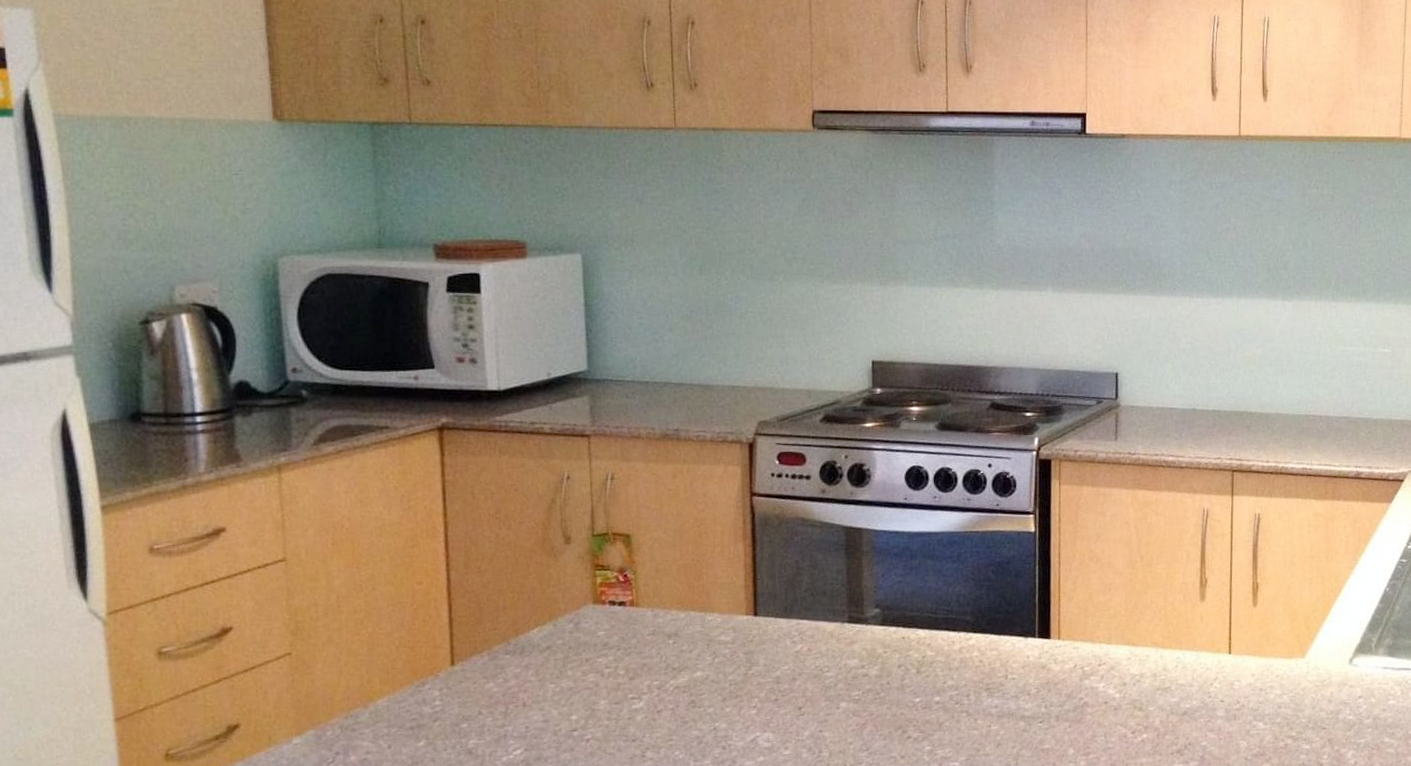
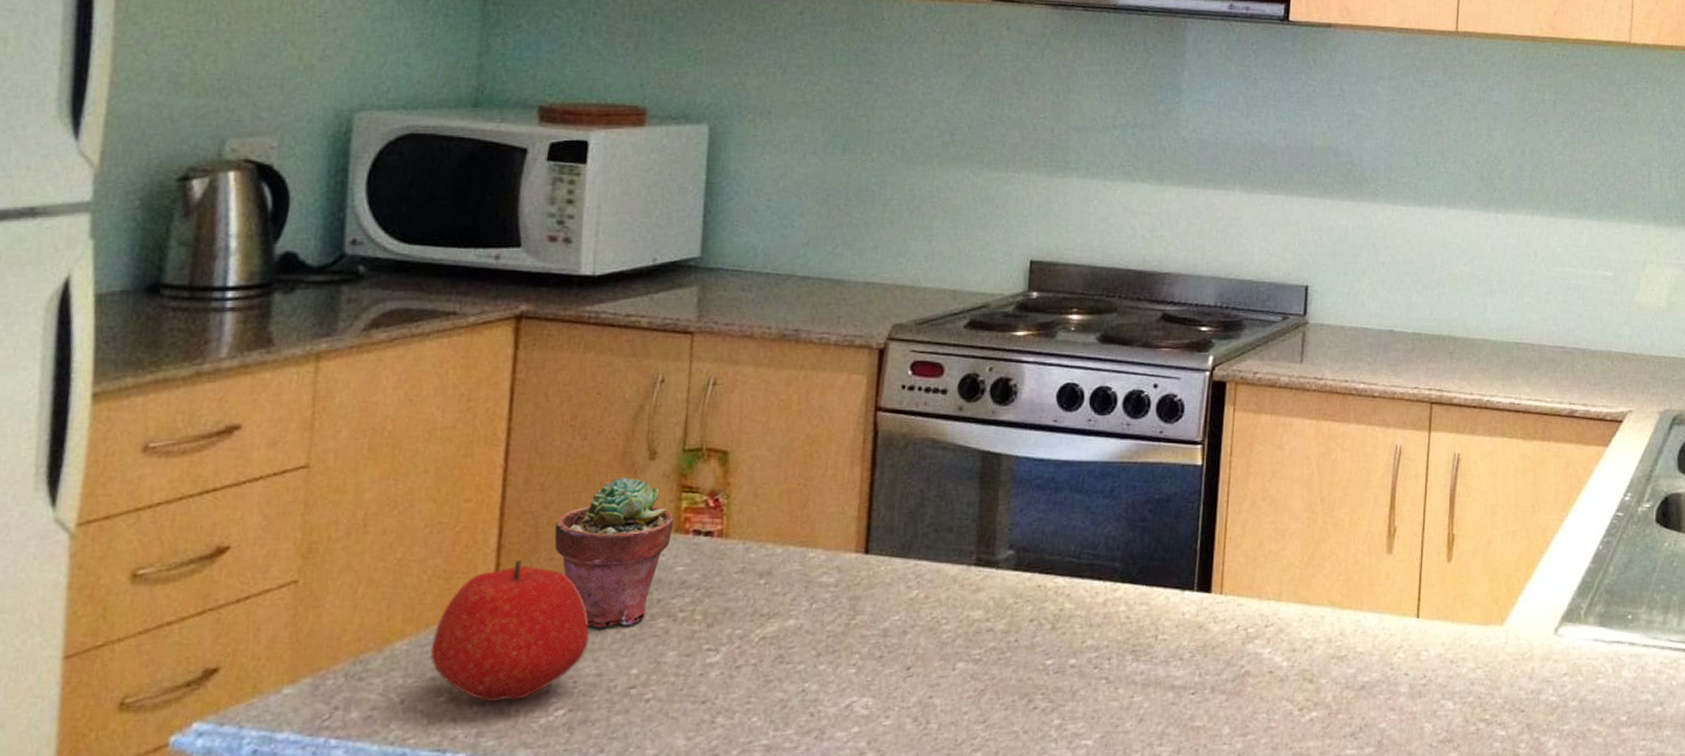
apple: none [406,631,534,746] -> present [430,560,590,703]
potted succulent: none [494,559,592,684] -> present [554,476,674,629]

